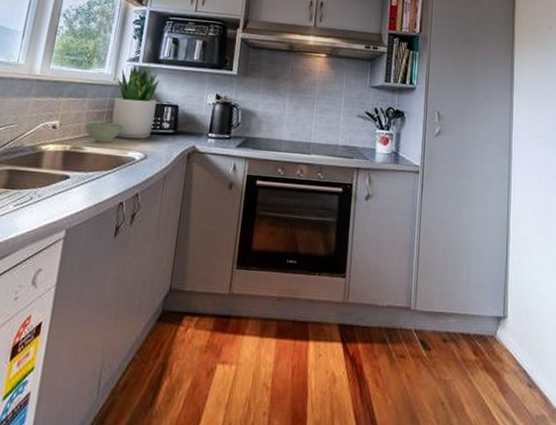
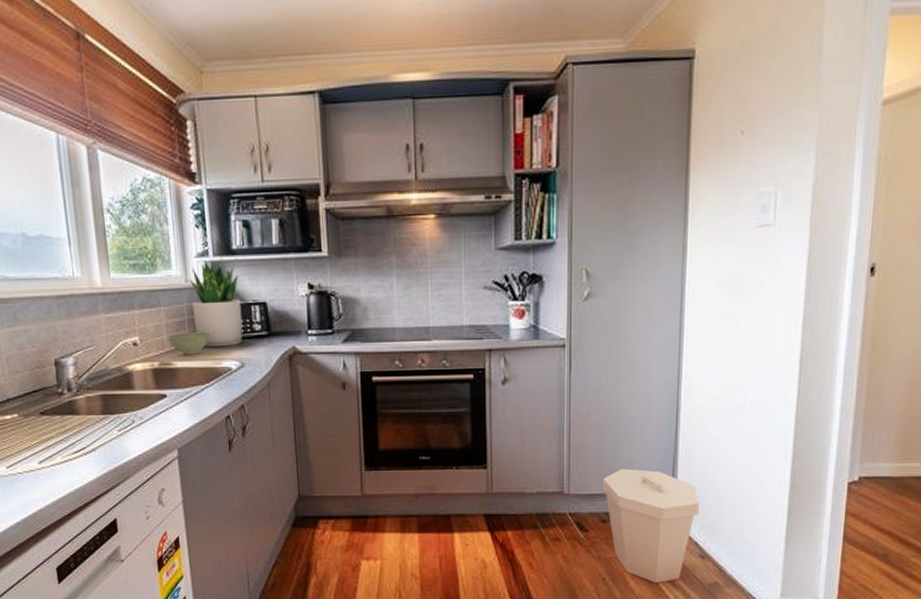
trash can: none [444,289,527,412] -> present [602,468,699,583]

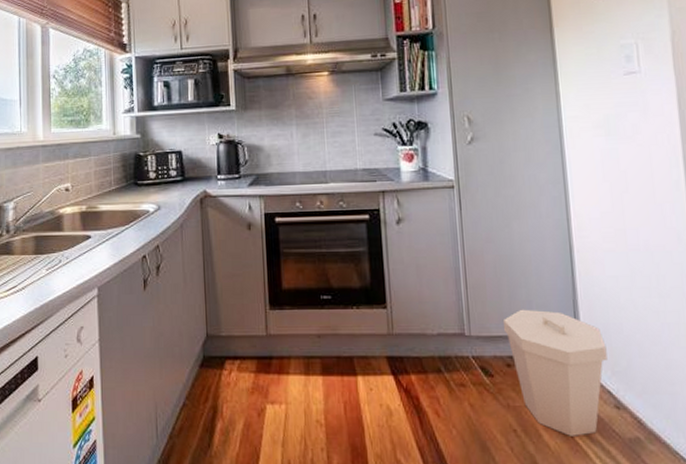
bowl: present [168,332,211,355] -> none [95,178,133,199]
planter: present [189,257,243,347] -> none [117,112,161,192]

